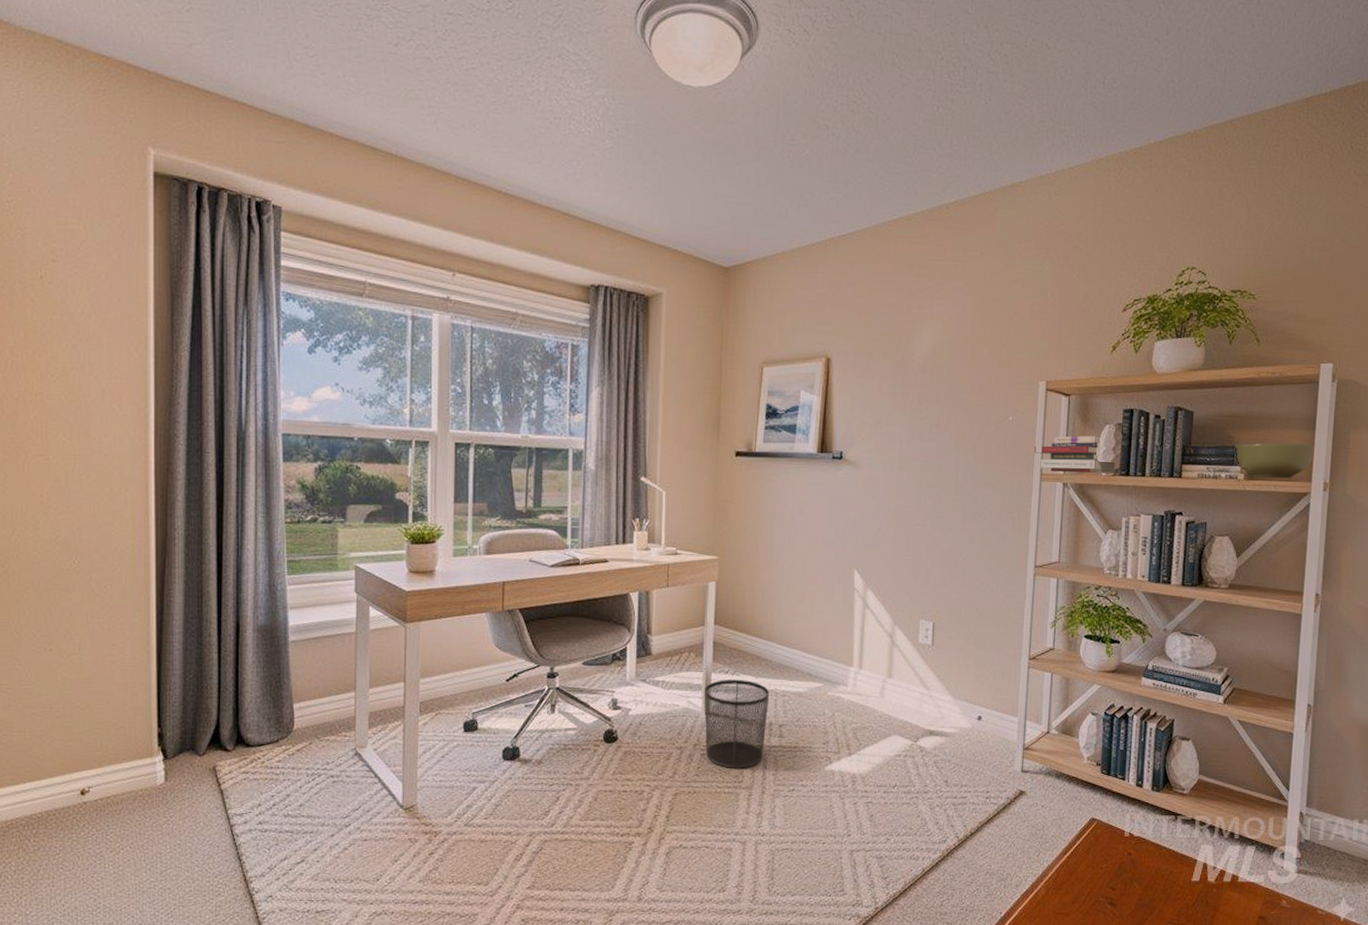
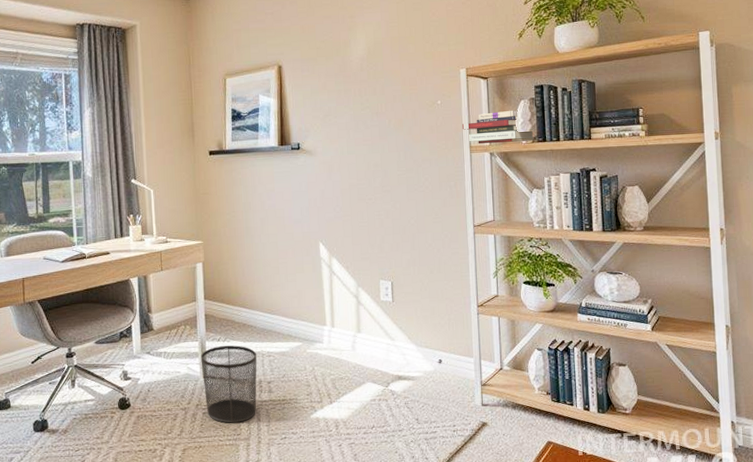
bowl: present [1234,443,1316,479] -> none [633,100,704,134]

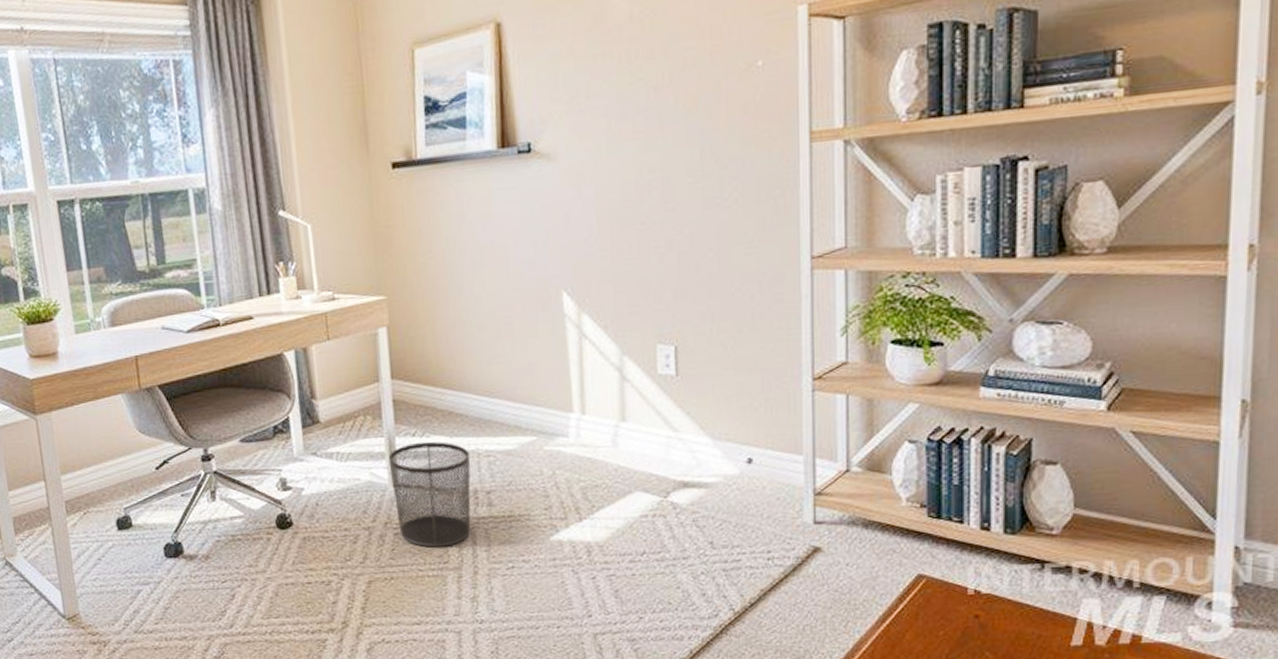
books: present [462,110,534,144] -> none [799,66,921,126]

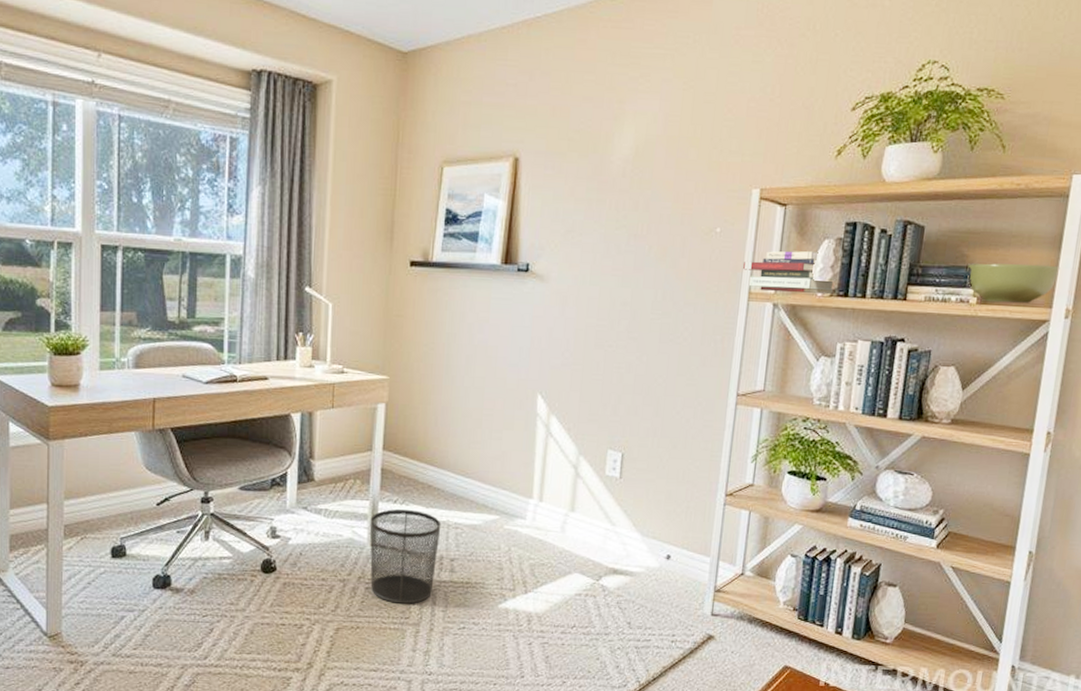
books: none [799,66,921,126] -> present [743,250,834,294]
bowl: none [1105,28,1242,92] -> present [967,263,1061,304]

